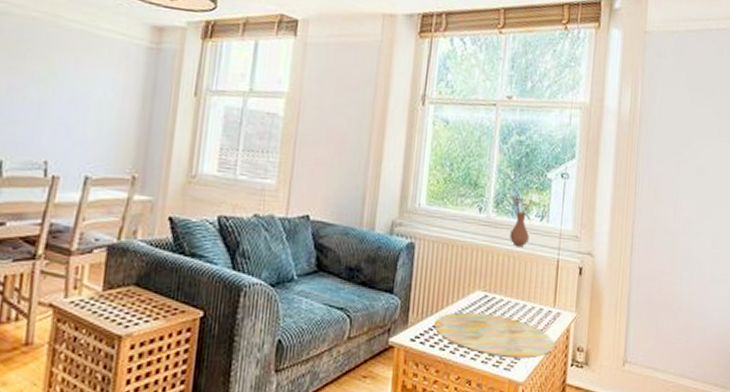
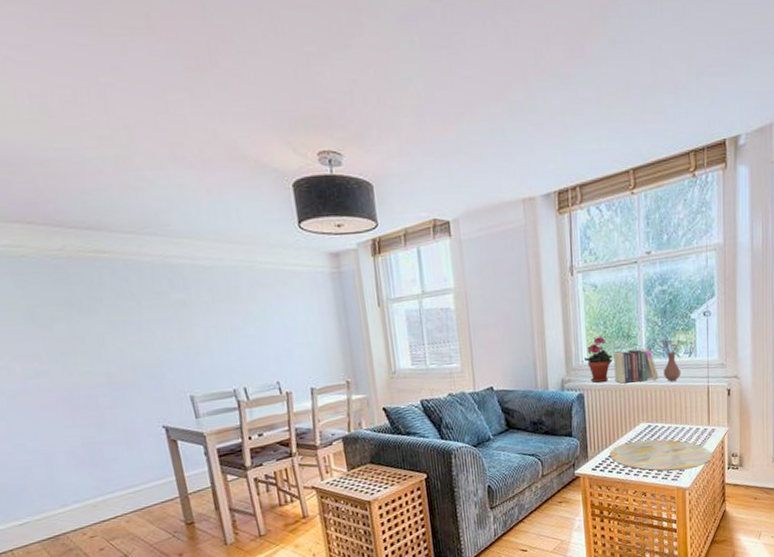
potted plant: none [422,179,455,233] -> present [584,337,613,383]
books: none [453,200,504,242] -> present [613,349,659,384]

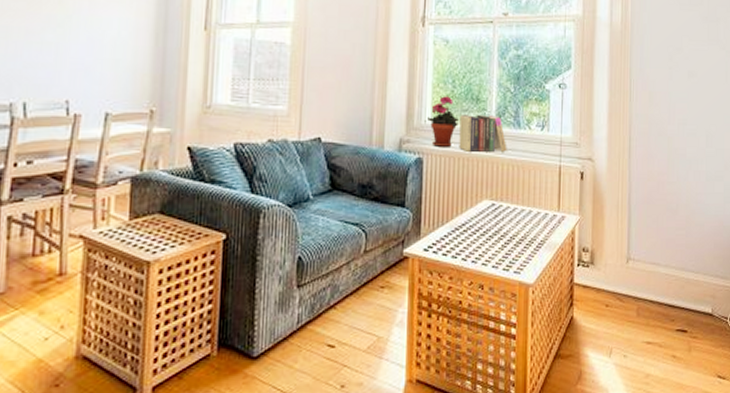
decorative tray: present [610,439,713,471] -> none [446,220,562,261]
vase: present [657,338,682,381] -> none [508,107,534,155]

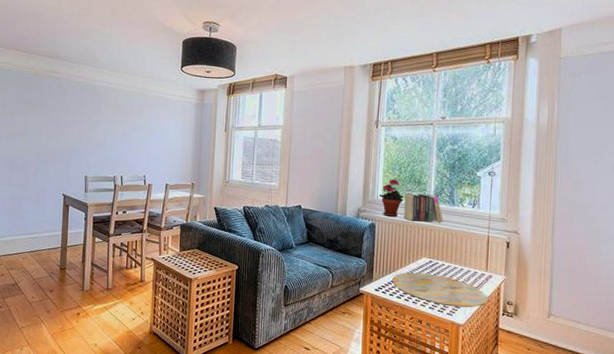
decorative tray: none [446,220,562,261] -> present [392,272,489,307]

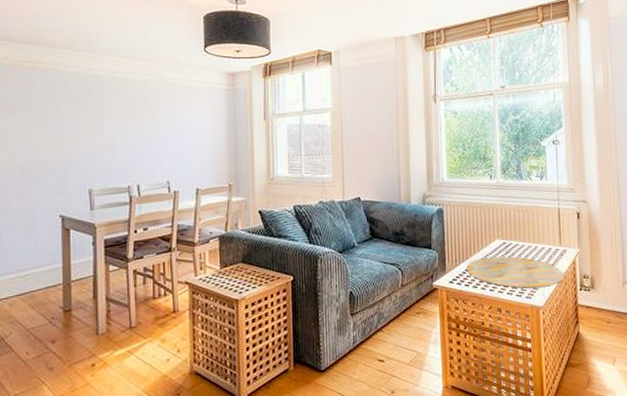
potted plant: present [379,179,404,217] -> none [444,157,470,199]
books: present [404,193,443,223] -> none [471,171,513,201]

